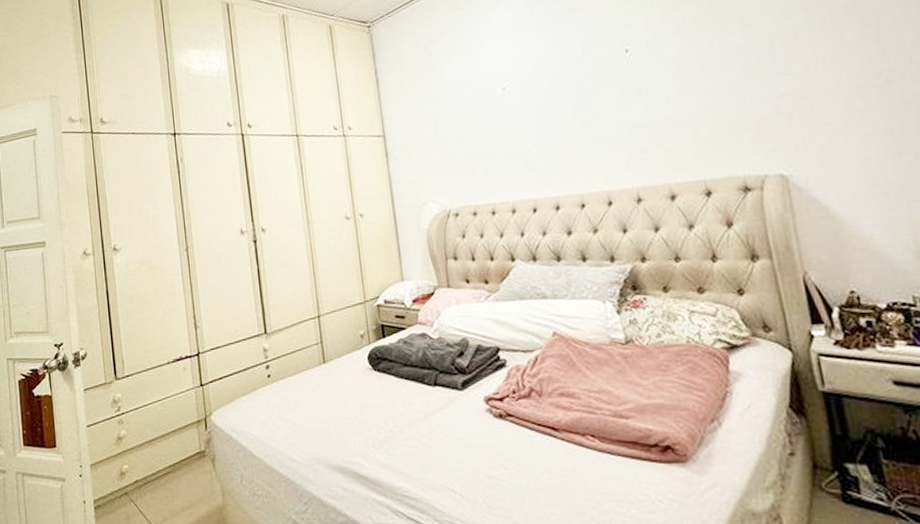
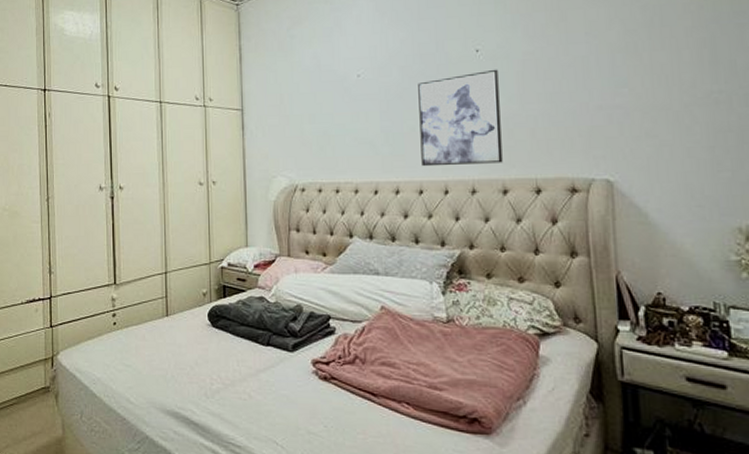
wall art: none [567,68,667,179] -> present [418,69,503,167]

